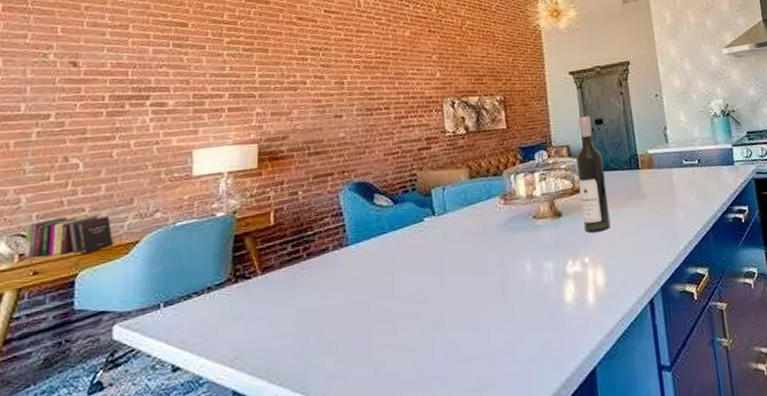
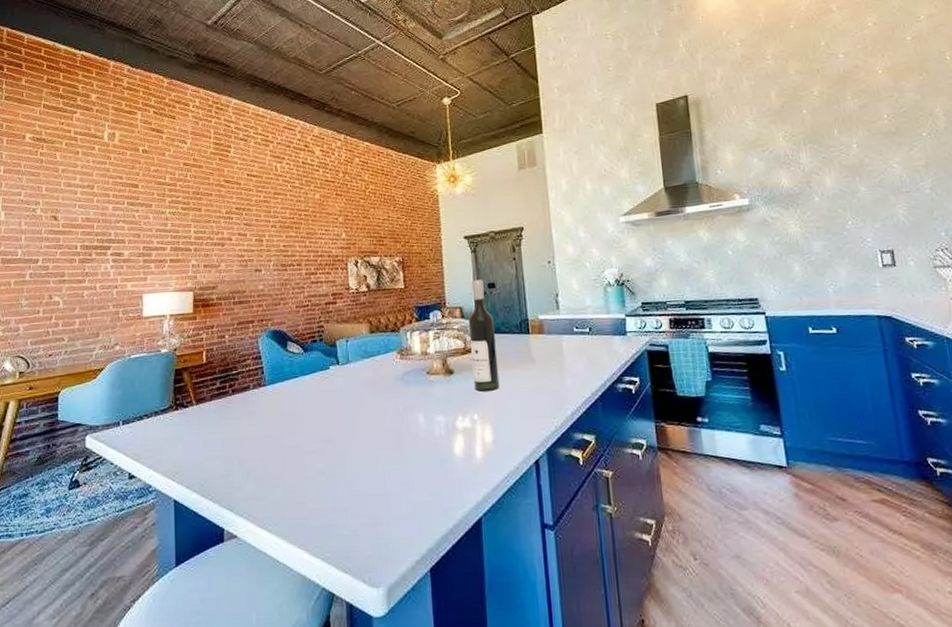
books: present [25,216,114,258] -> none [23,344,85,377]

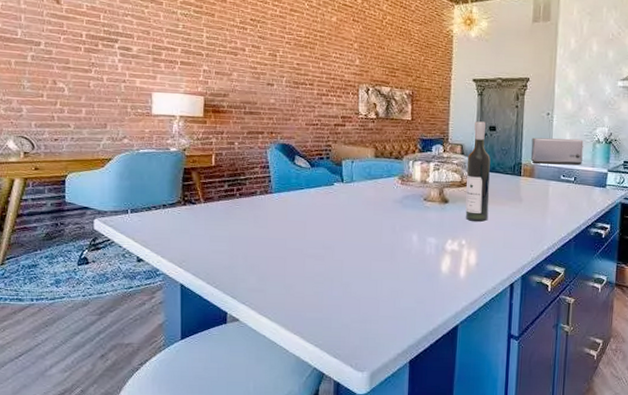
toaster: none [535,284,595,318] -> present [530,137,584,165]

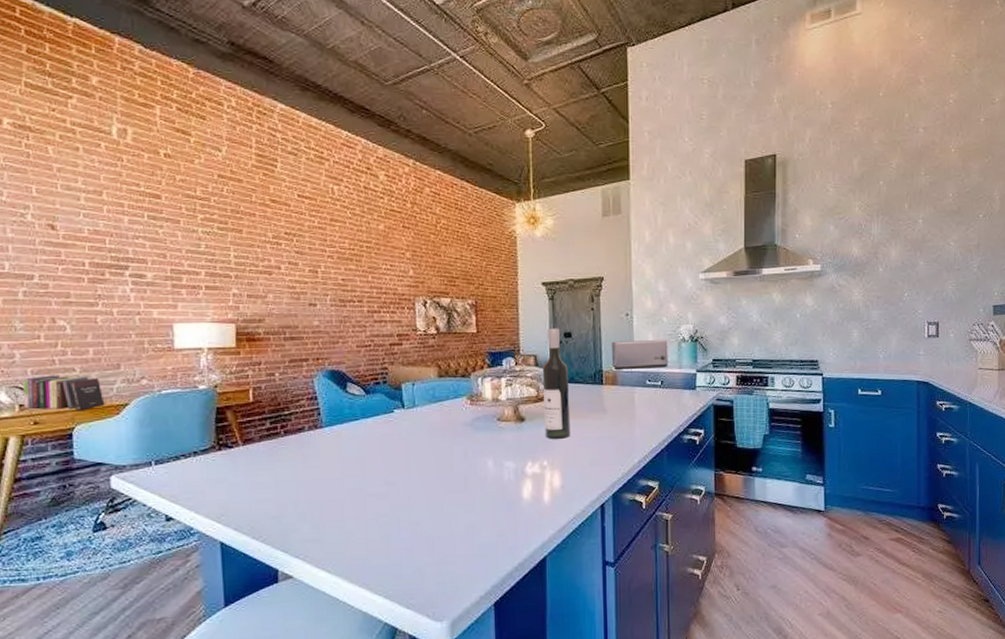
books: none [28,128,93,162] -> present [23,375,105,411]

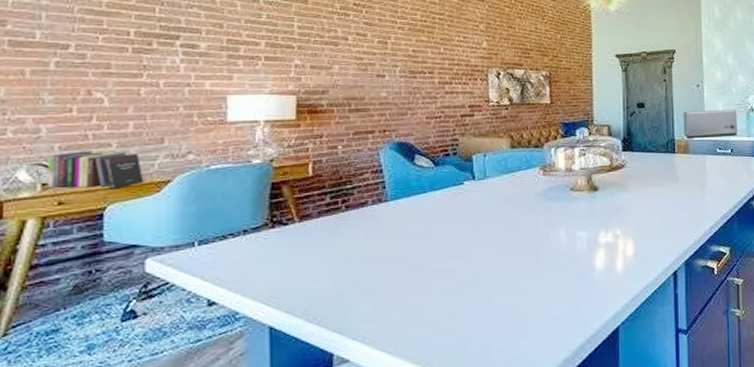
bottle: present [542,328,571,440] -> none [615,99,644,209]

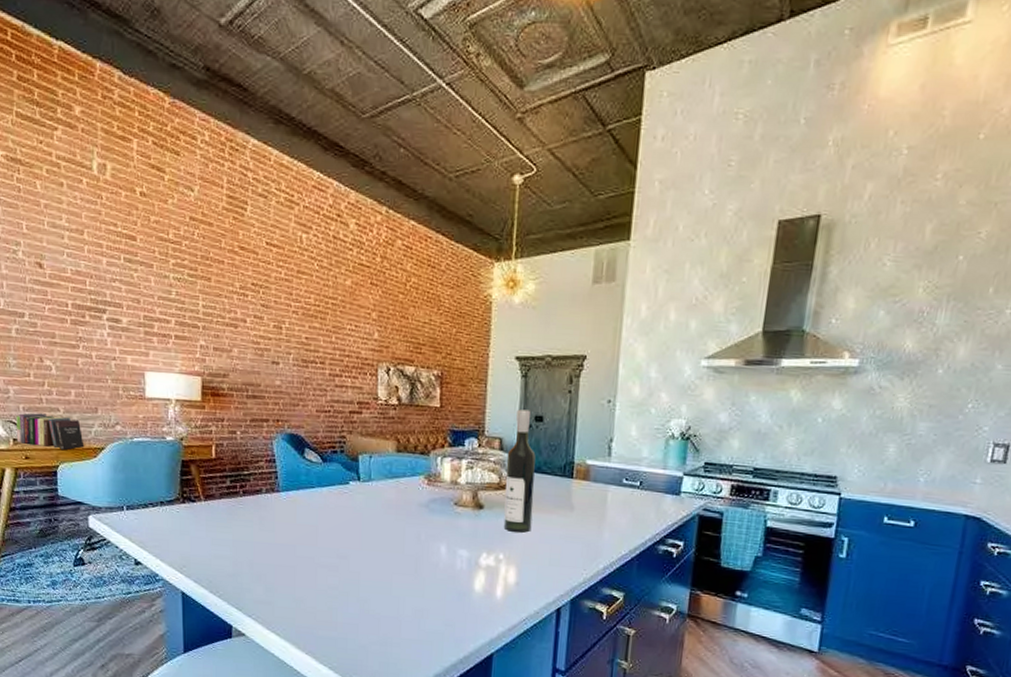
bottle: none [615,99,644,209] -> present [503,409,536,533]
toaster: present [683,109,737,138] -> none [585,431,654,466]

